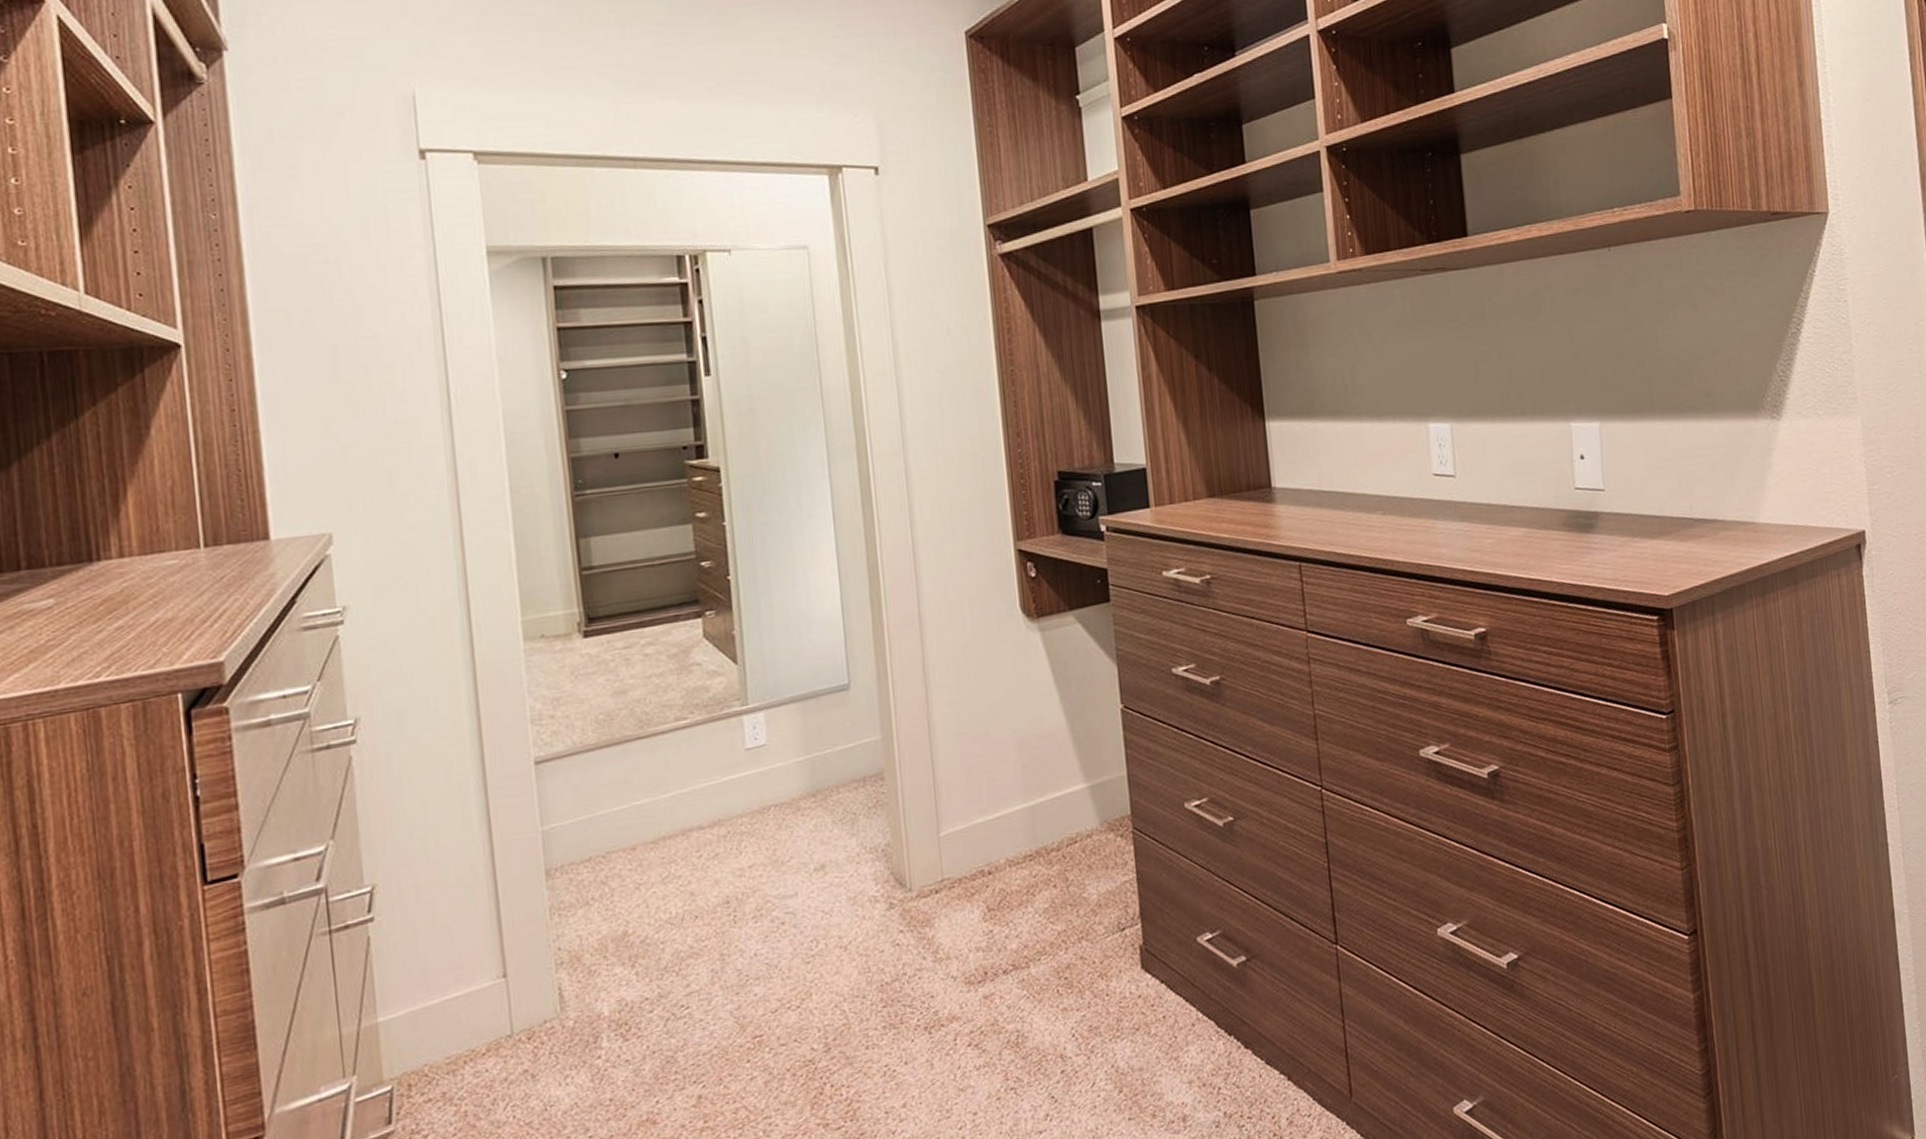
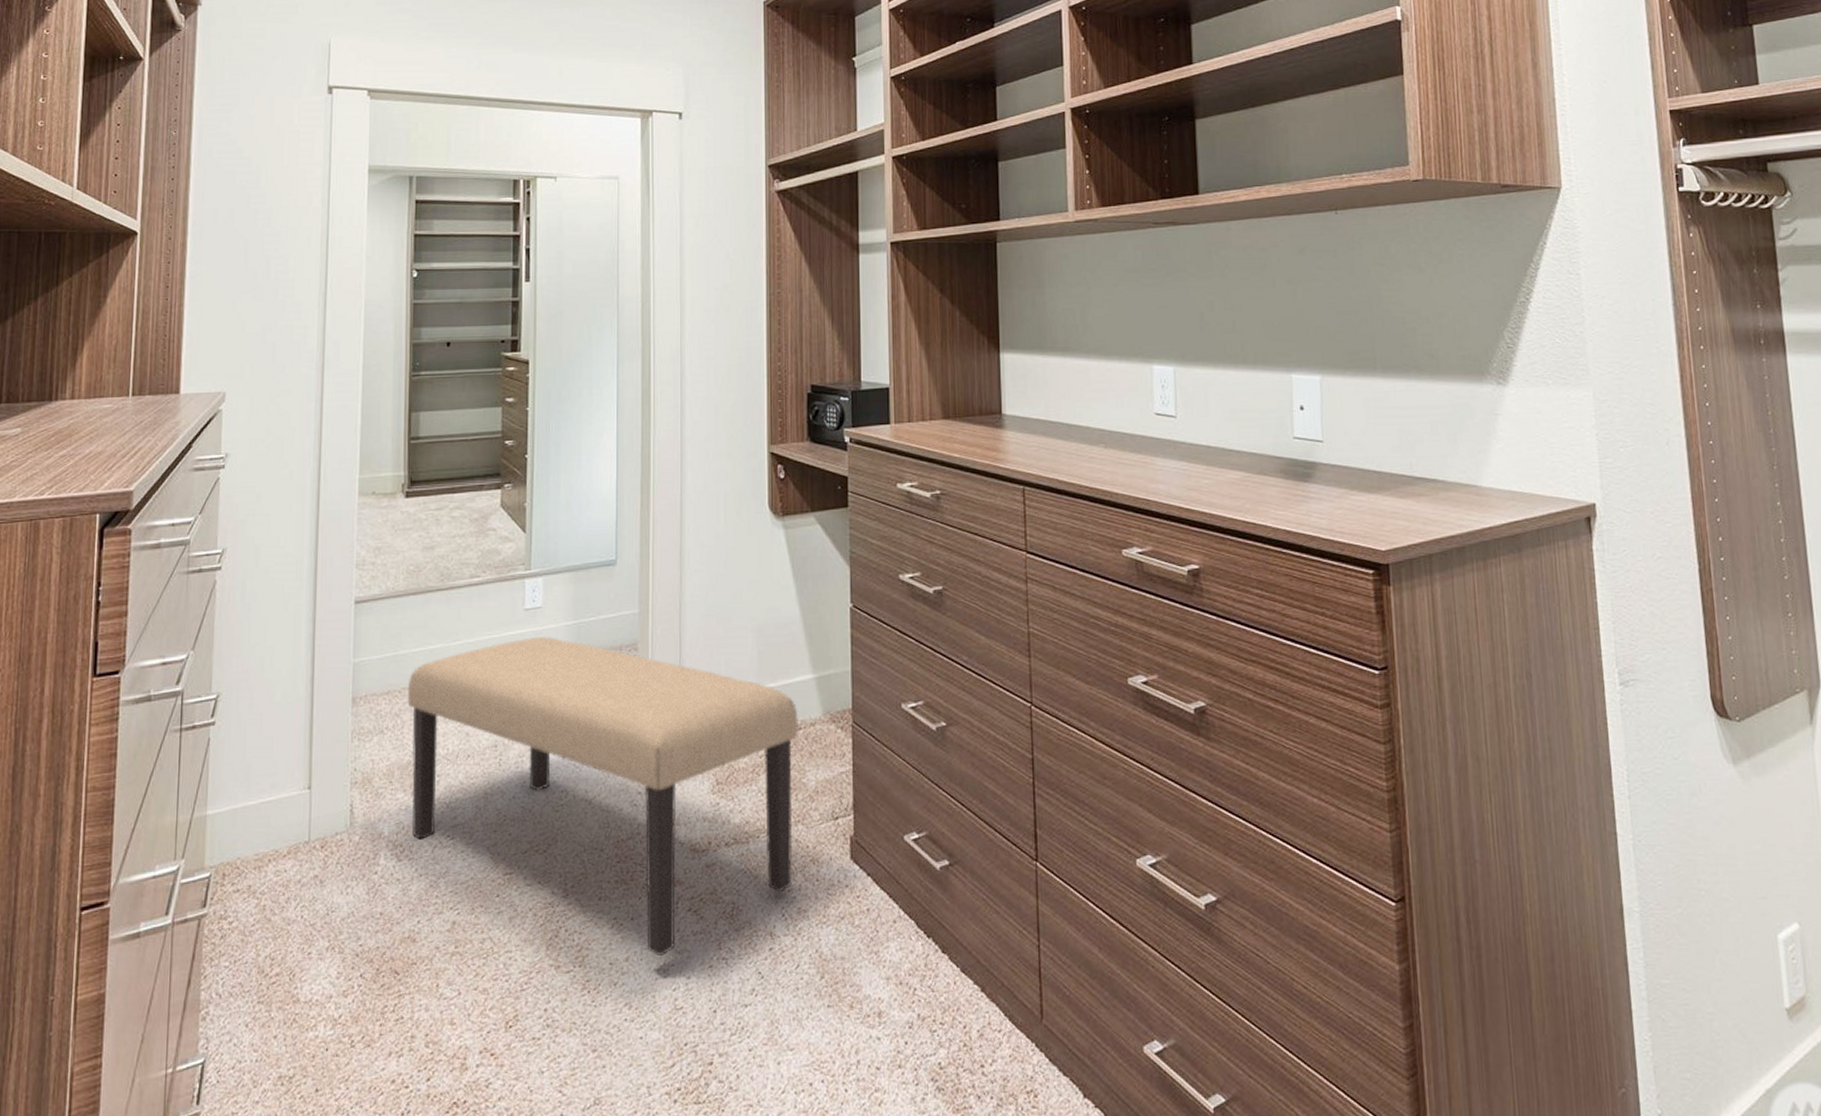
bench: none [613,776,1080,1097] -> present [407,637,798,955]

